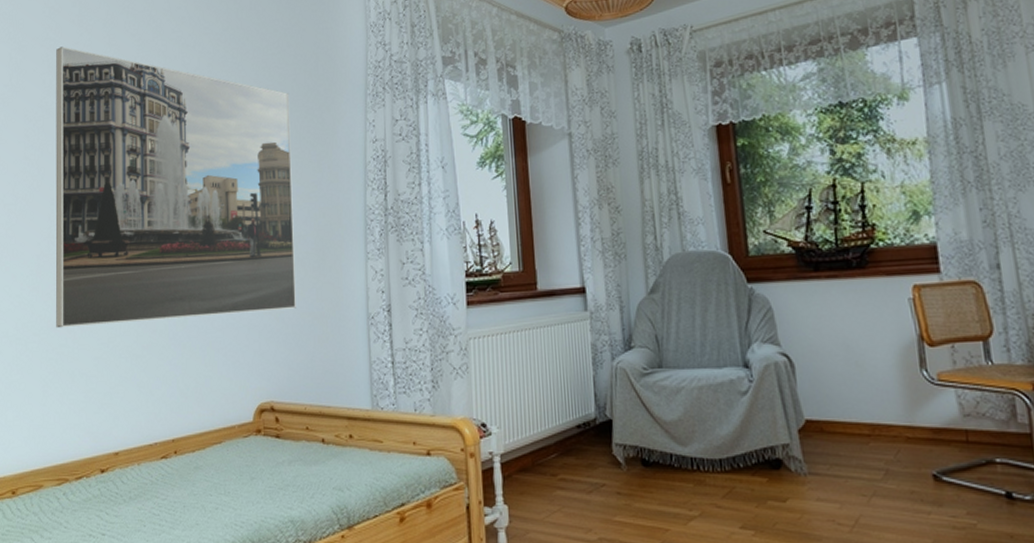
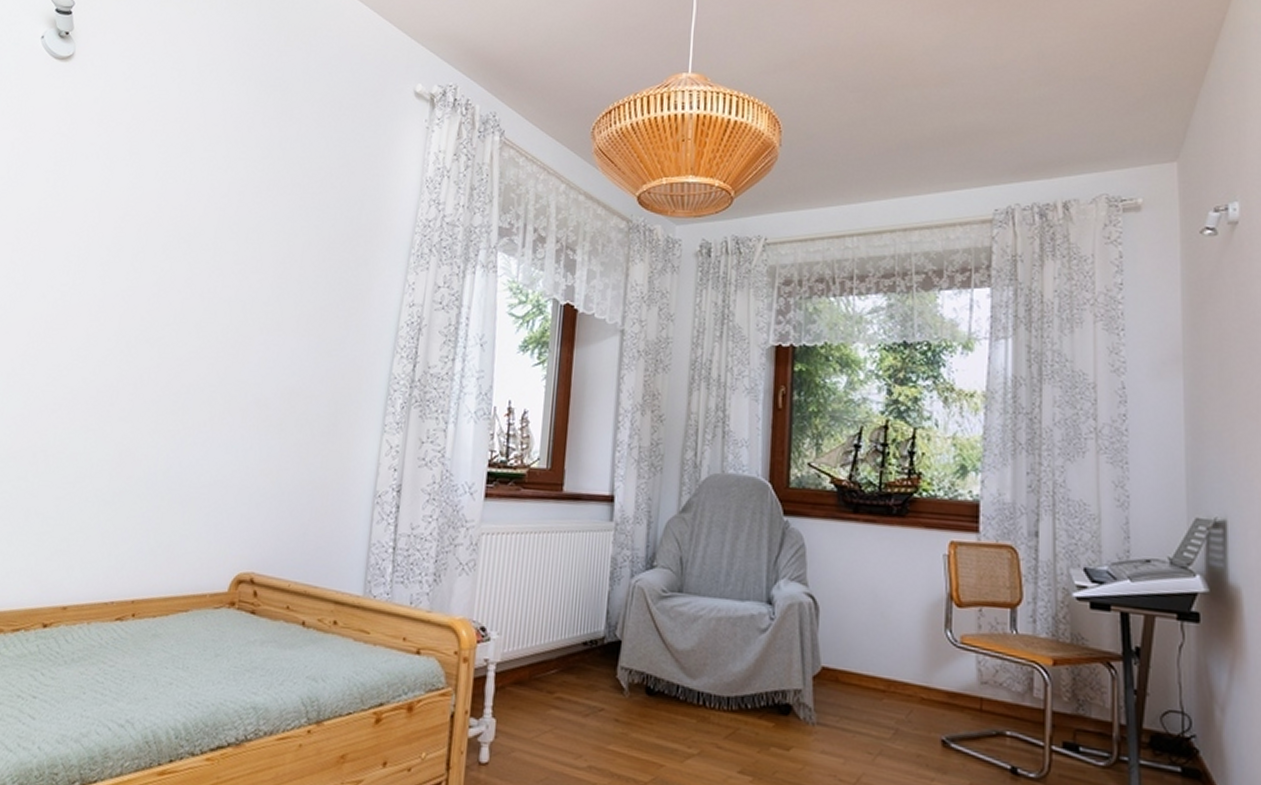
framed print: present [55,46,296,329] -> none [16,145,325,474]

